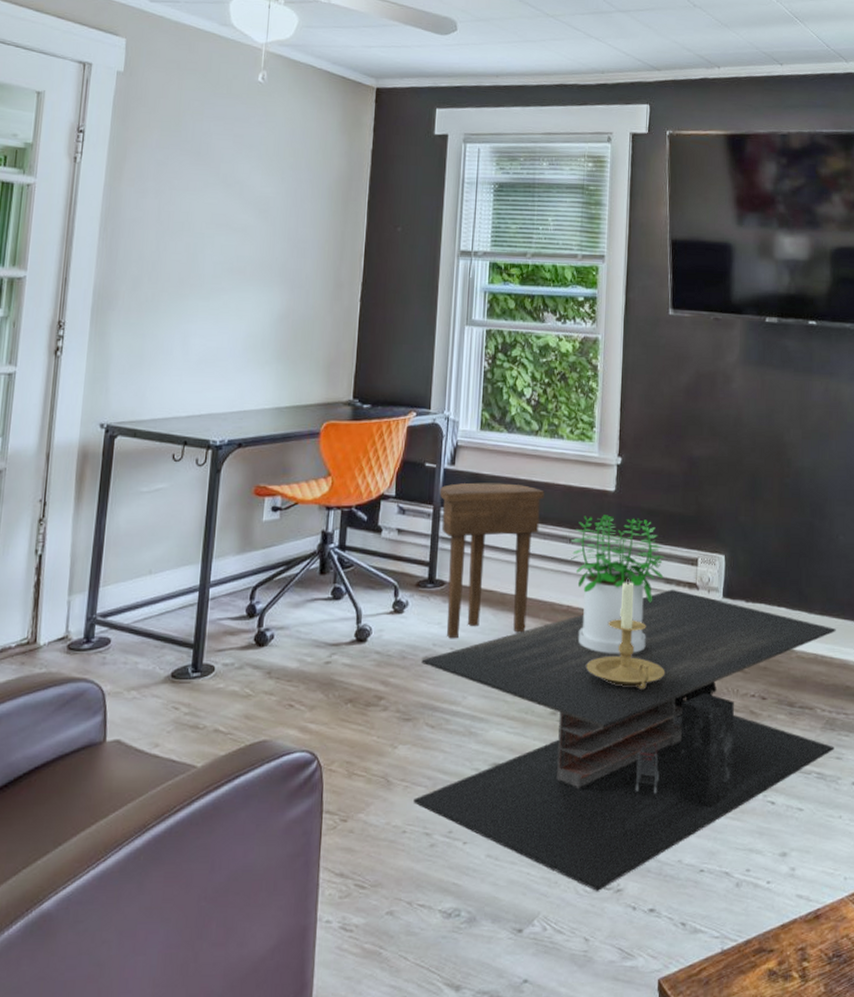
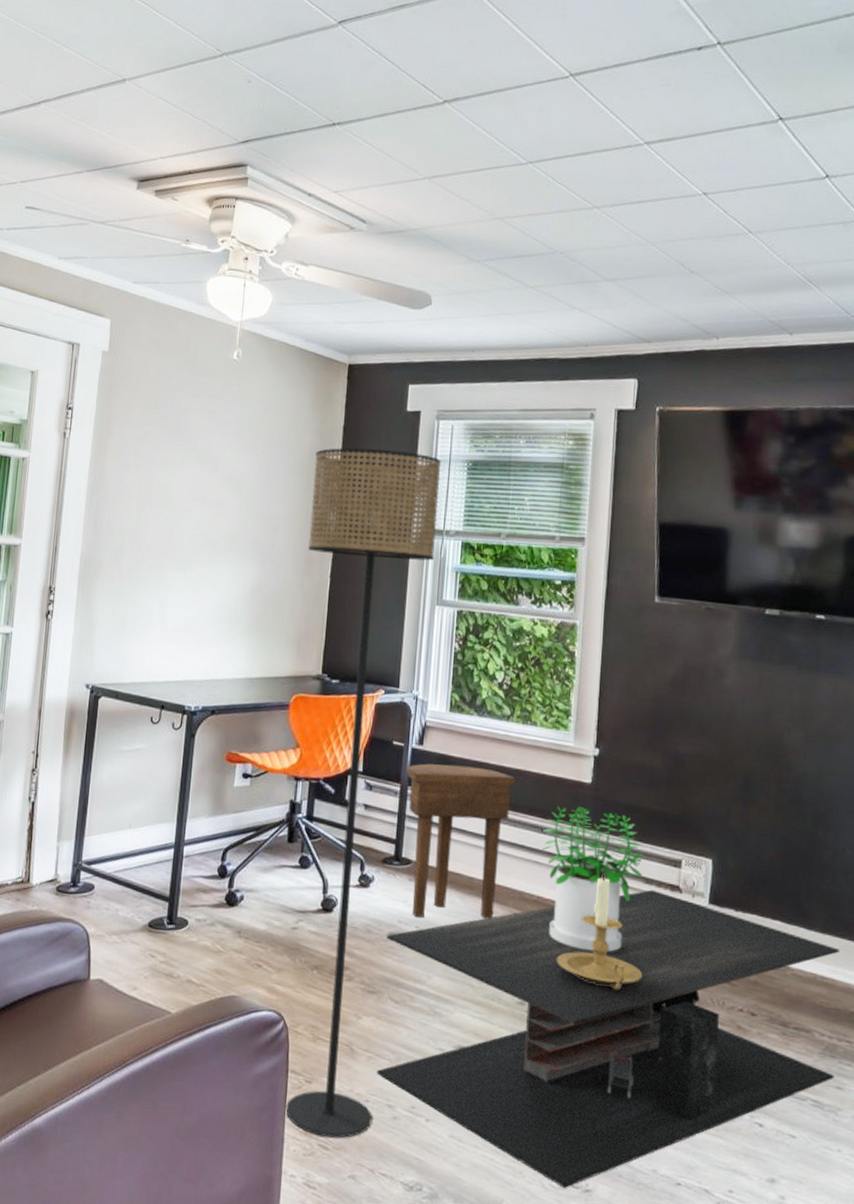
floor lamp: none [320,171,469,875] -> present [285,448,442,1138]

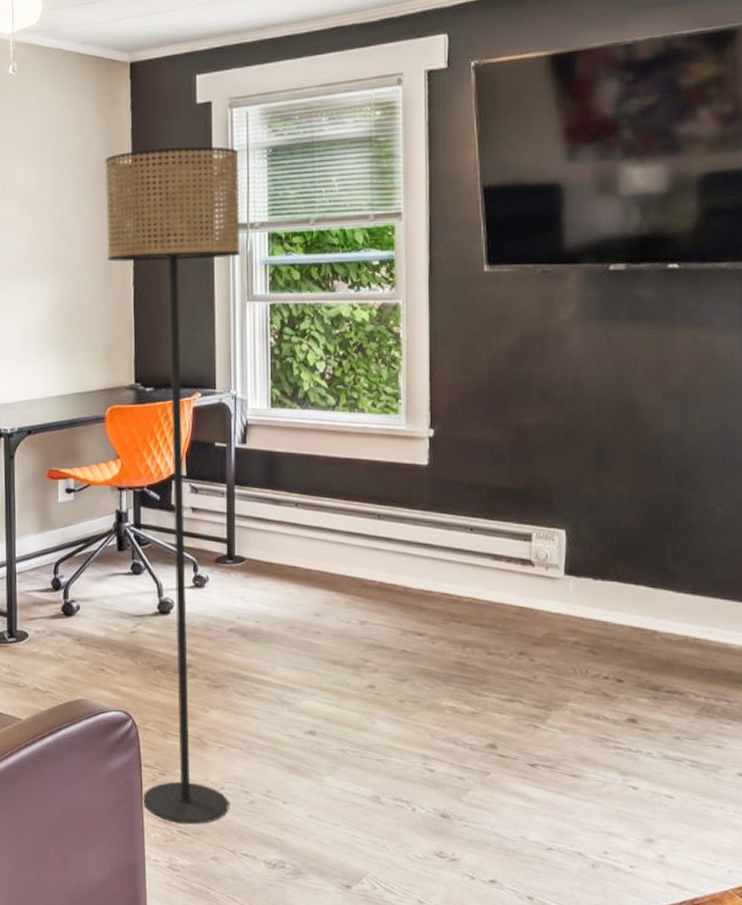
coffee table: present [377,889,840,1188] -> none [227,565,713,858]
side table: present [407,763,516,919] -> none [232,460,347,613]
potted plant: present [541,806,644,952] -> none [379,490,491,631]
candle holder: present [557,875,643,990] -> none [405,555,497,667]

